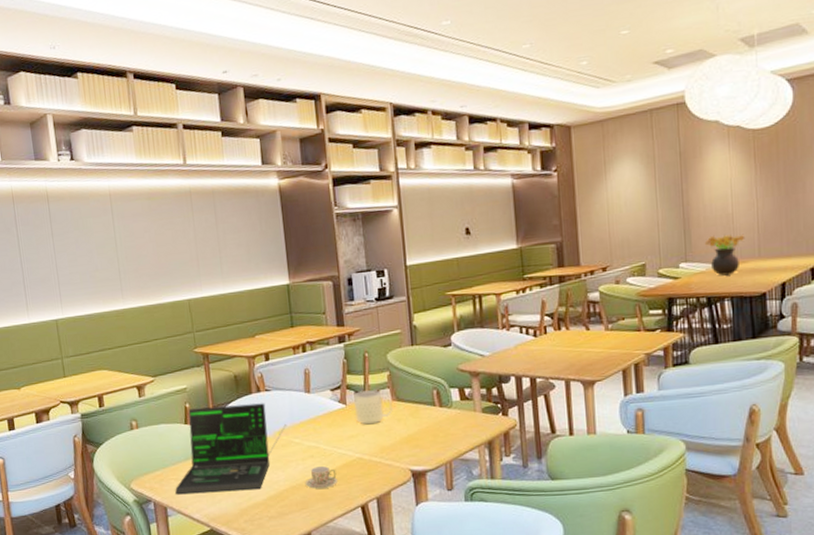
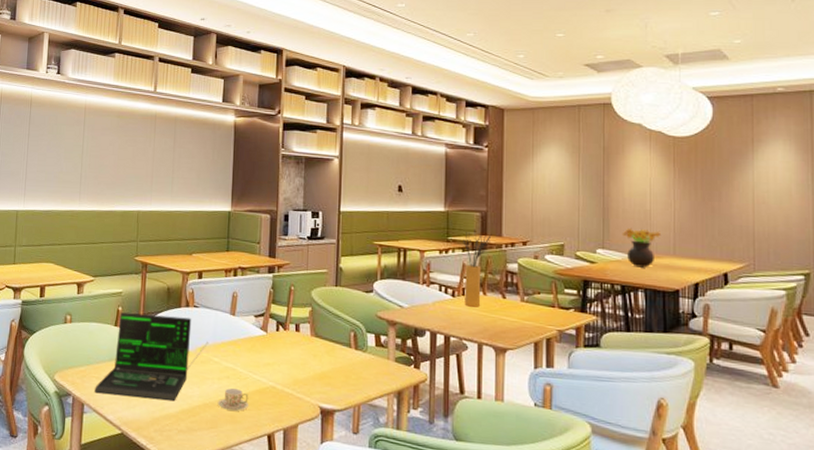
mug: present [354,390,393,425] -> none [273,321,311,356]
vase: none [540,262,569,345] -> present [463,228,492,307]

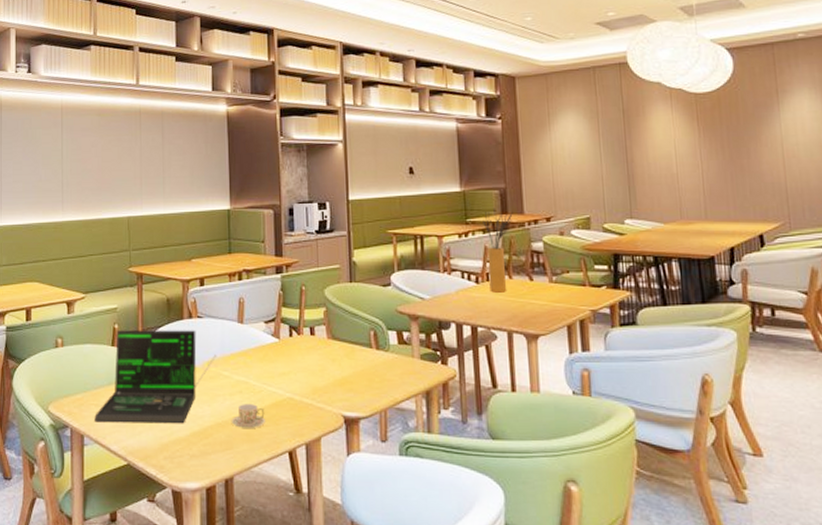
flower arrangement: present [622,228,662,268] -> none [649,193,691,236]

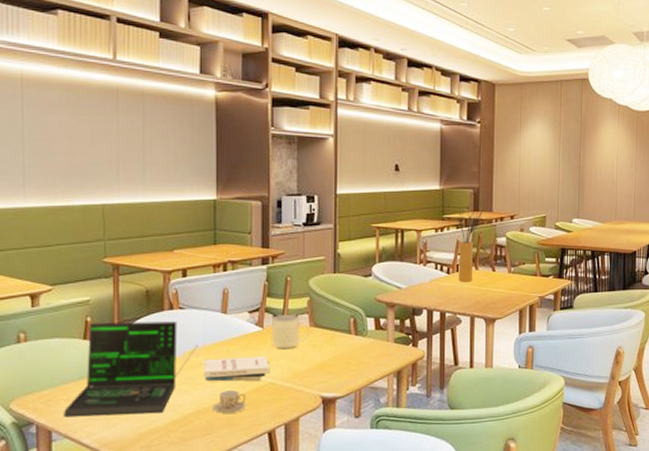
books: none [223,369,289,395] -> present [204,356,270,381]
mug: none [287,325,328,362] -> present [271,314,310,349]

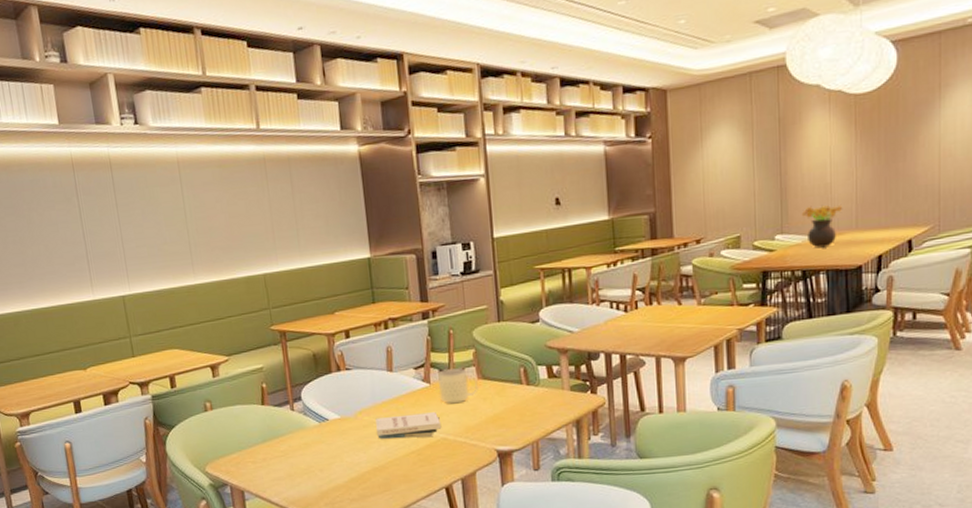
laptop: present [64,321,199,416] -> none [252,382,369,477]
teacup: present [212,390,246,415] -> none [387,447,421,471]
vase: present [457,205,483,282] -> none [631,233,662,320]
flower arrangement: none [593,197,625,233] -> present [801,204,843,248]

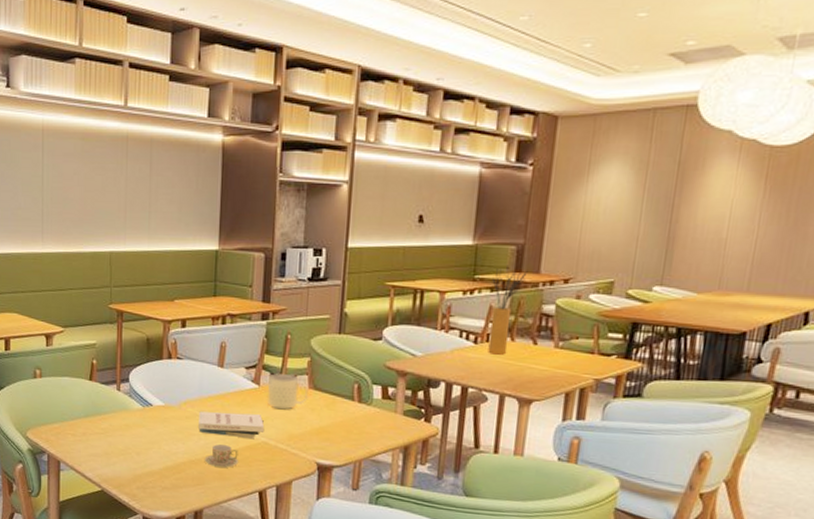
teacup: none [387,447,421,471] -> present [204,444,239,469]
vase: none [631,233,662,320] -> present [488,265,528,355]
flower arrangement: present [801,204,843,248] -> none [686,260,736,307]

